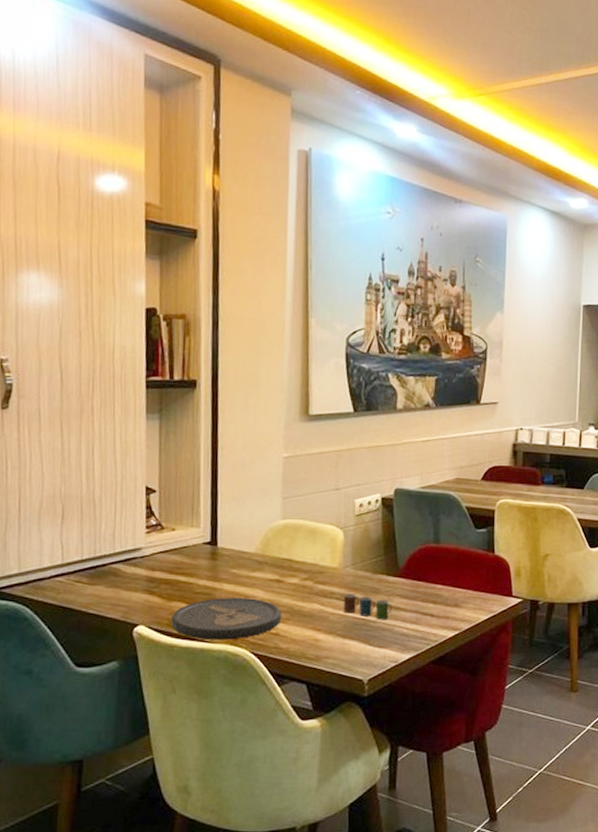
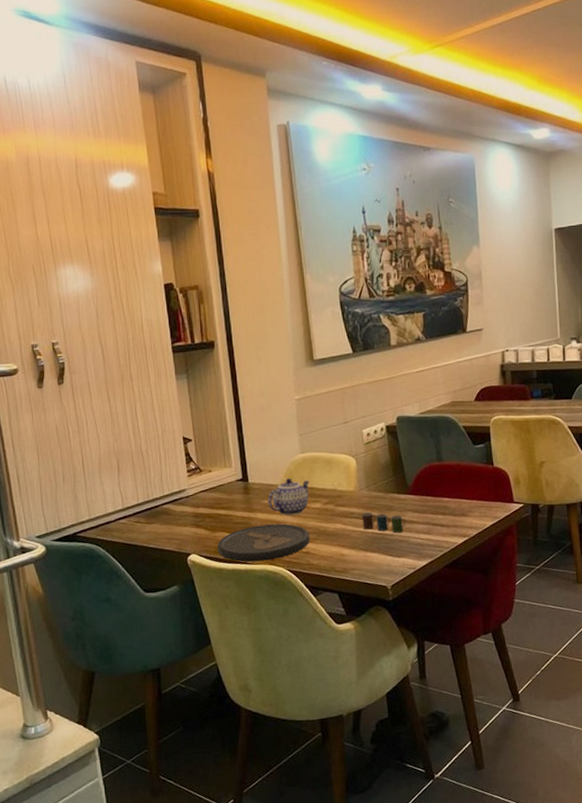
teapot: none [237,546,289,589] -> present [267,478,310,516]

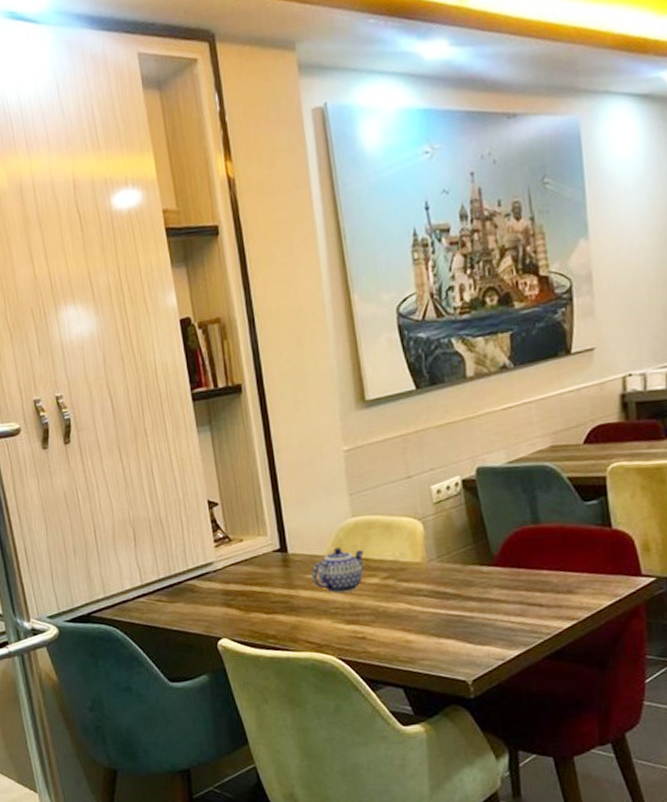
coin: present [217,523,310,562] -> none [252,603,367,649]
cup: present [361,512,405,533] -> none [431,589,490,615]

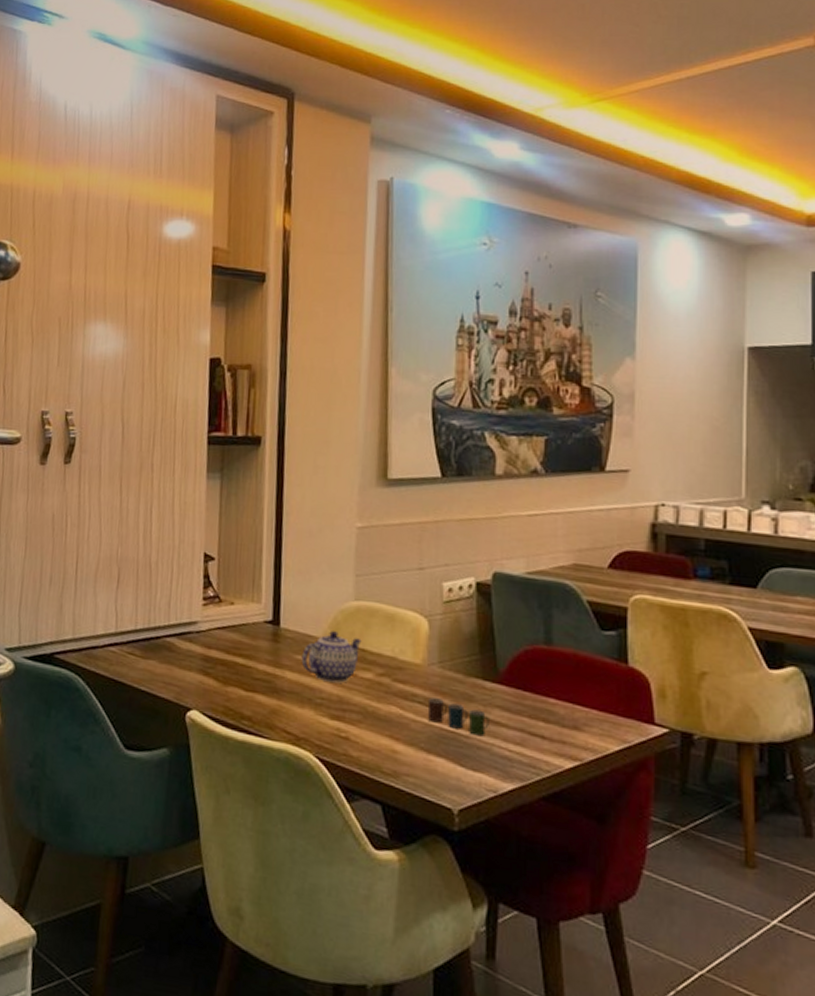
cup: none [431,589,490,615] -> present [427,698,489,736]

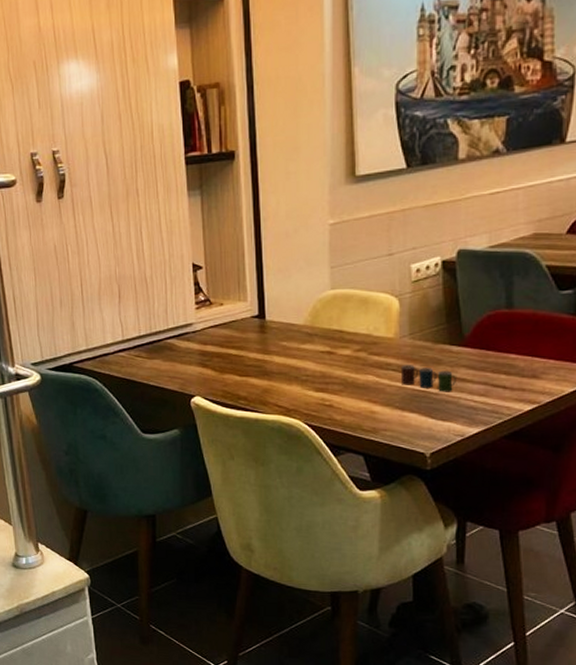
teapot: present [301,631,362,683] -> none [286,318,339,361]

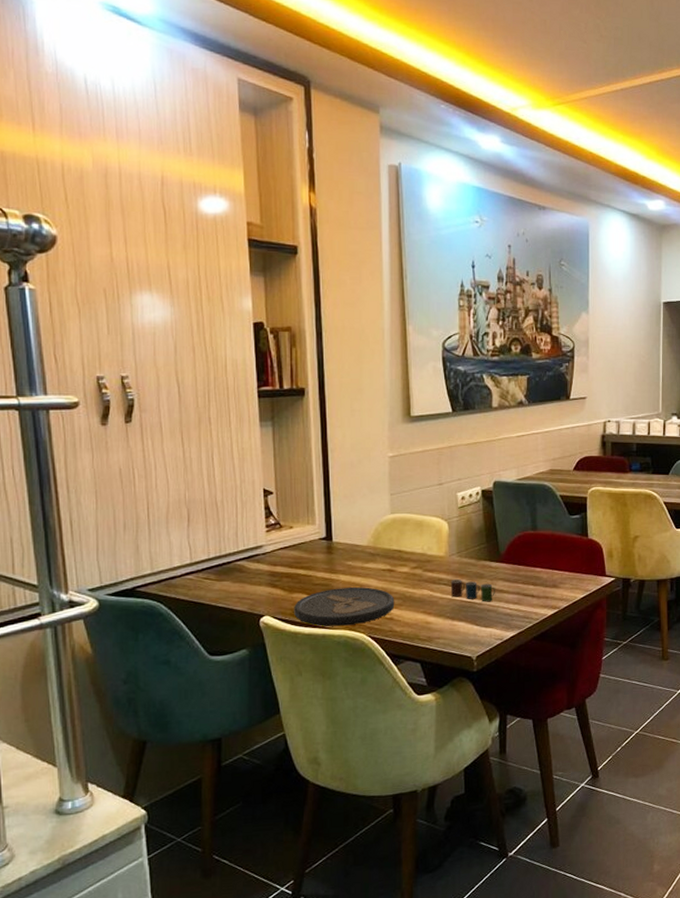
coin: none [225,370,335,411] -> present [294,587,395,626]

